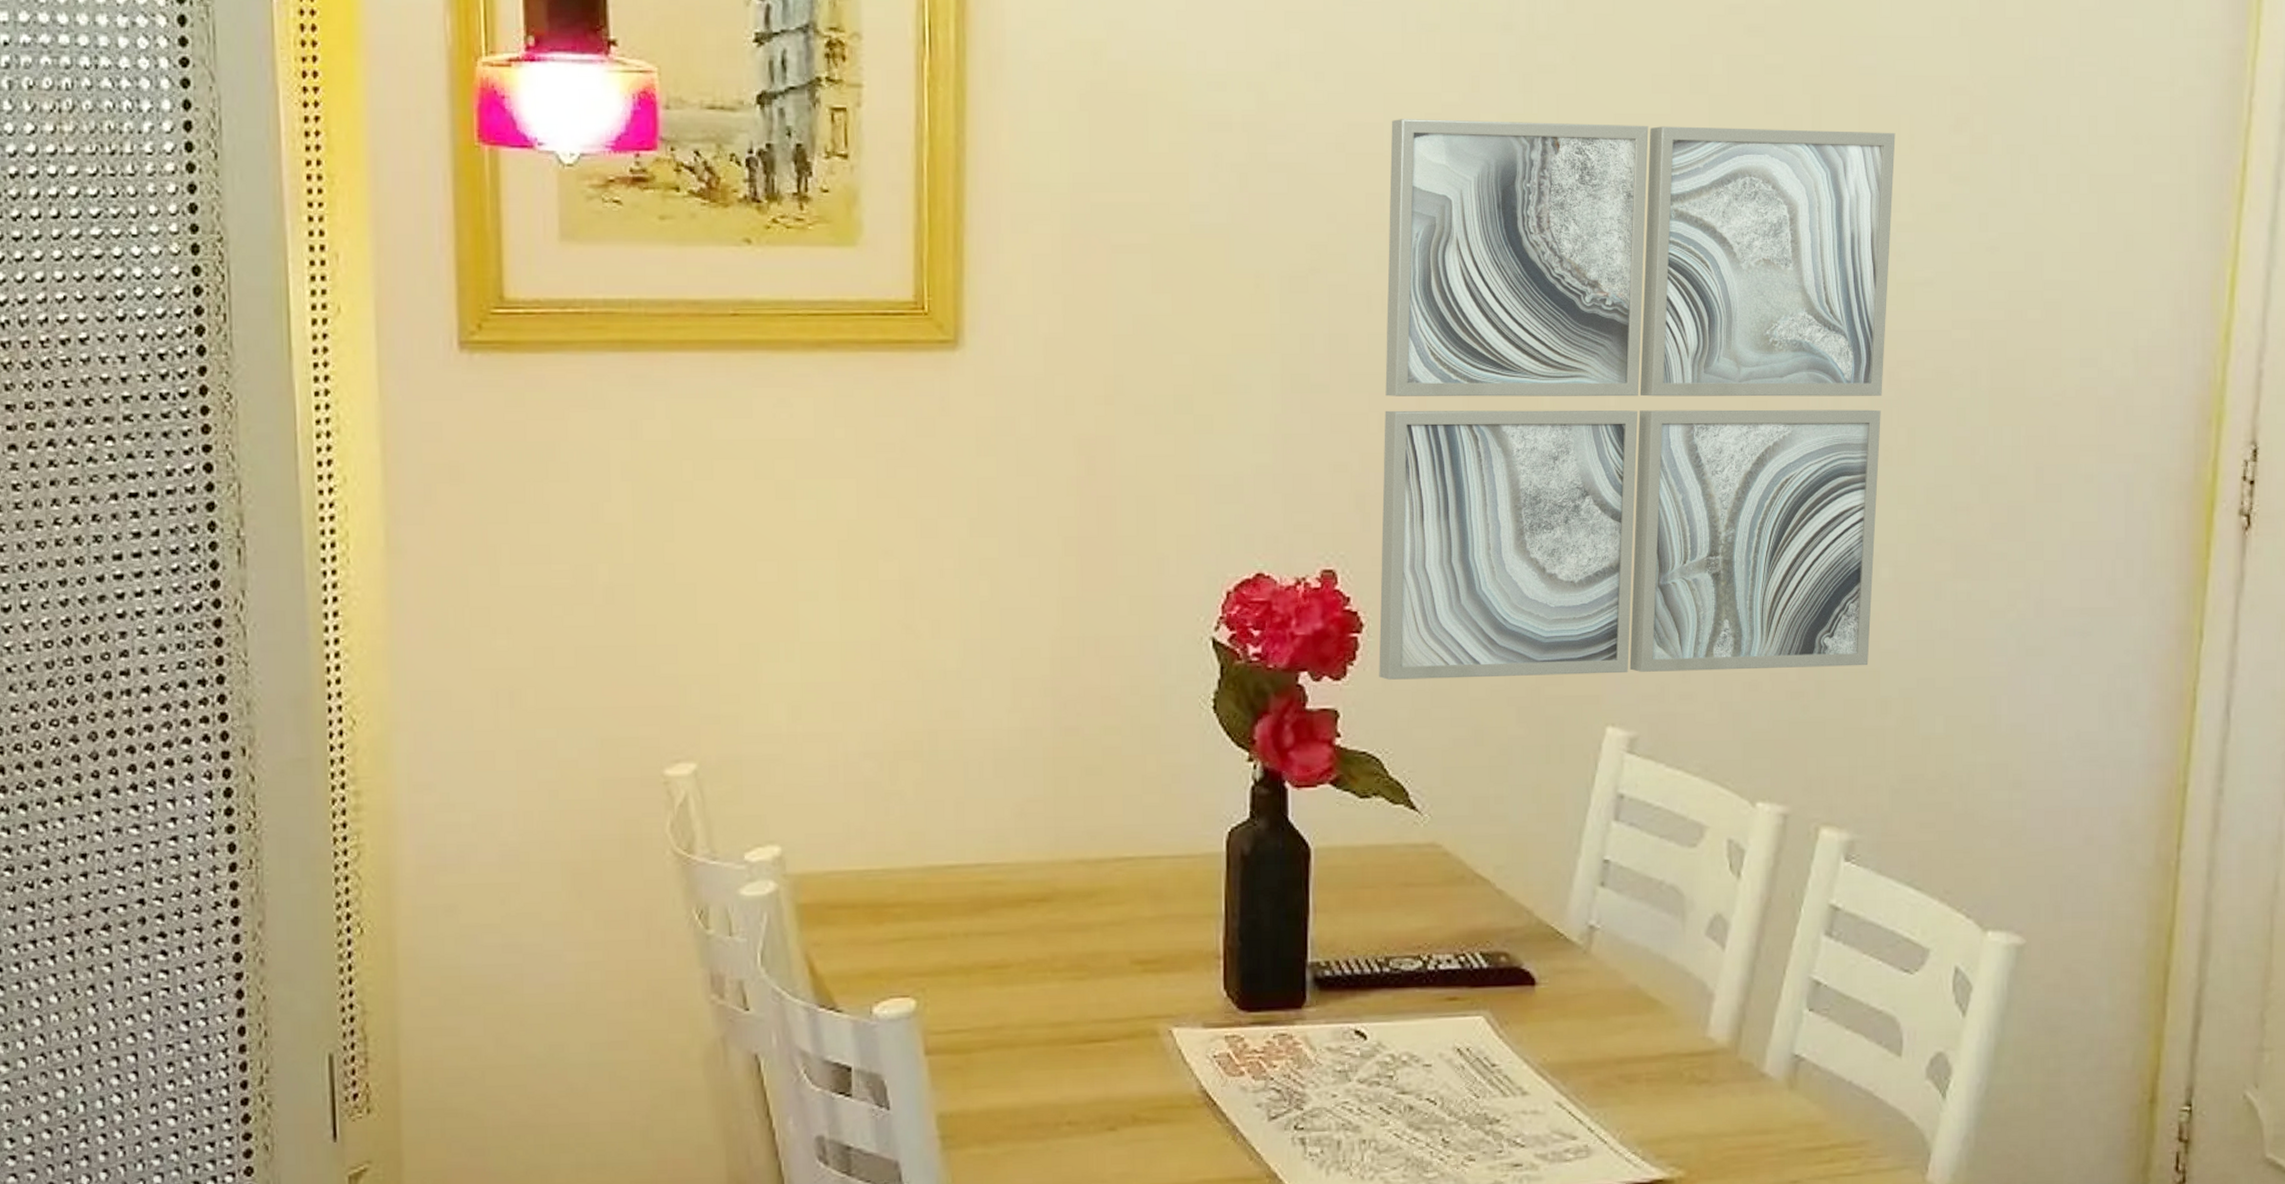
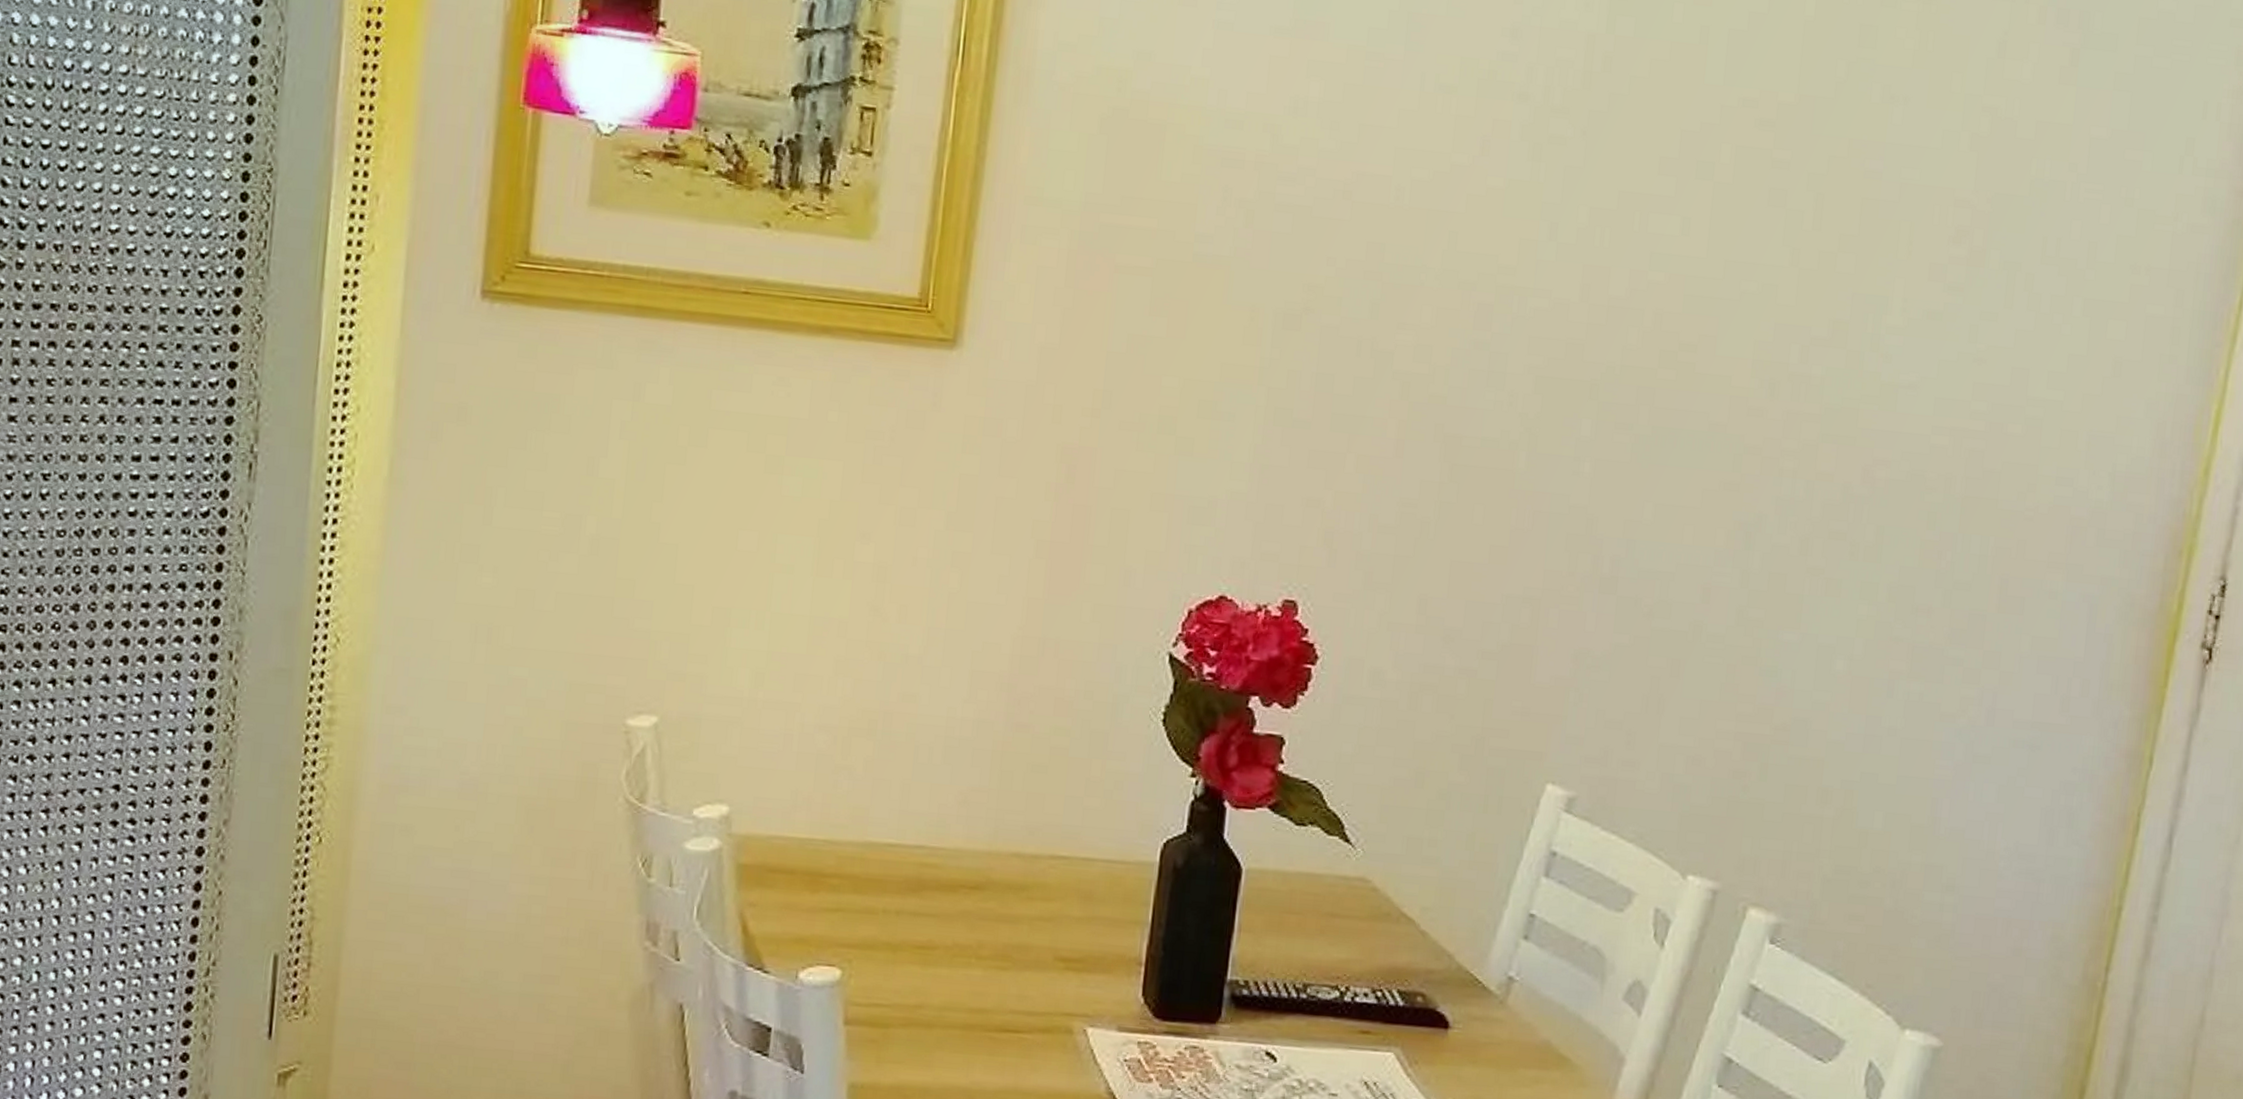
wall art: present [1379,119,1896,680] -> none [1328,173,1895,754]

